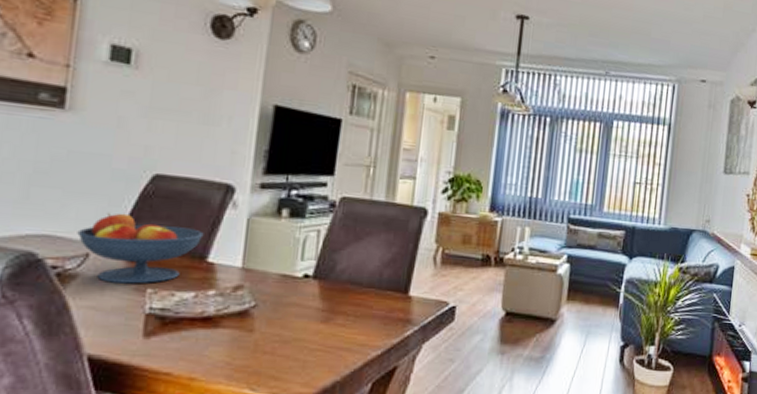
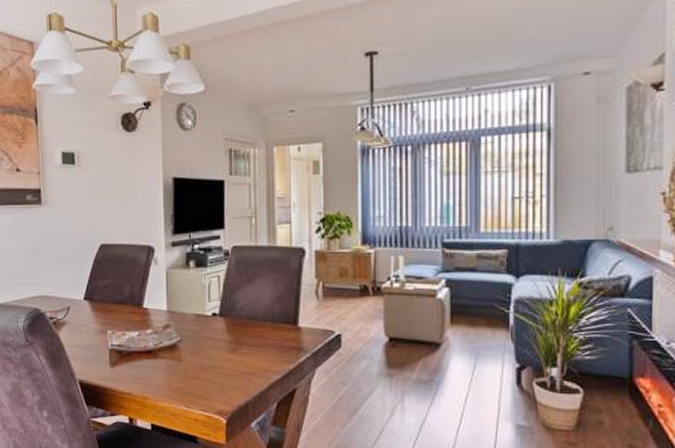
fruit bowl: present [77,212,204,284] -> none [61,276,138,328]

